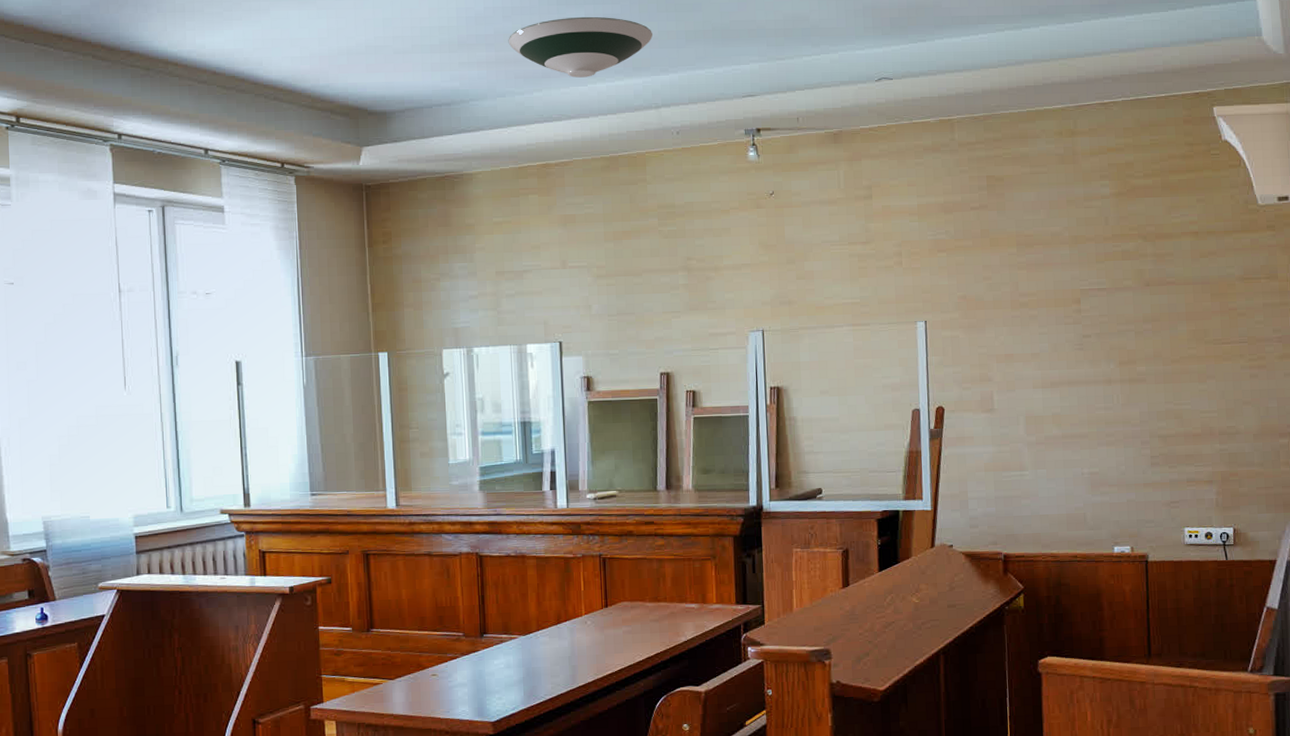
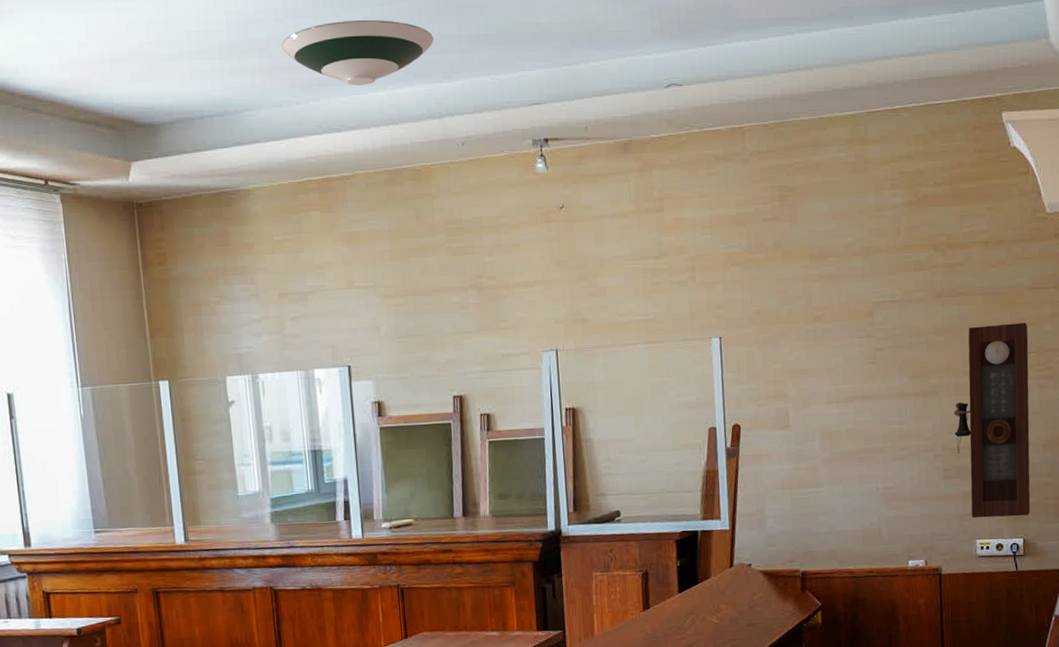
pendulum clock: none [1161,312,1241,506] -> present [953,322,1031,519]

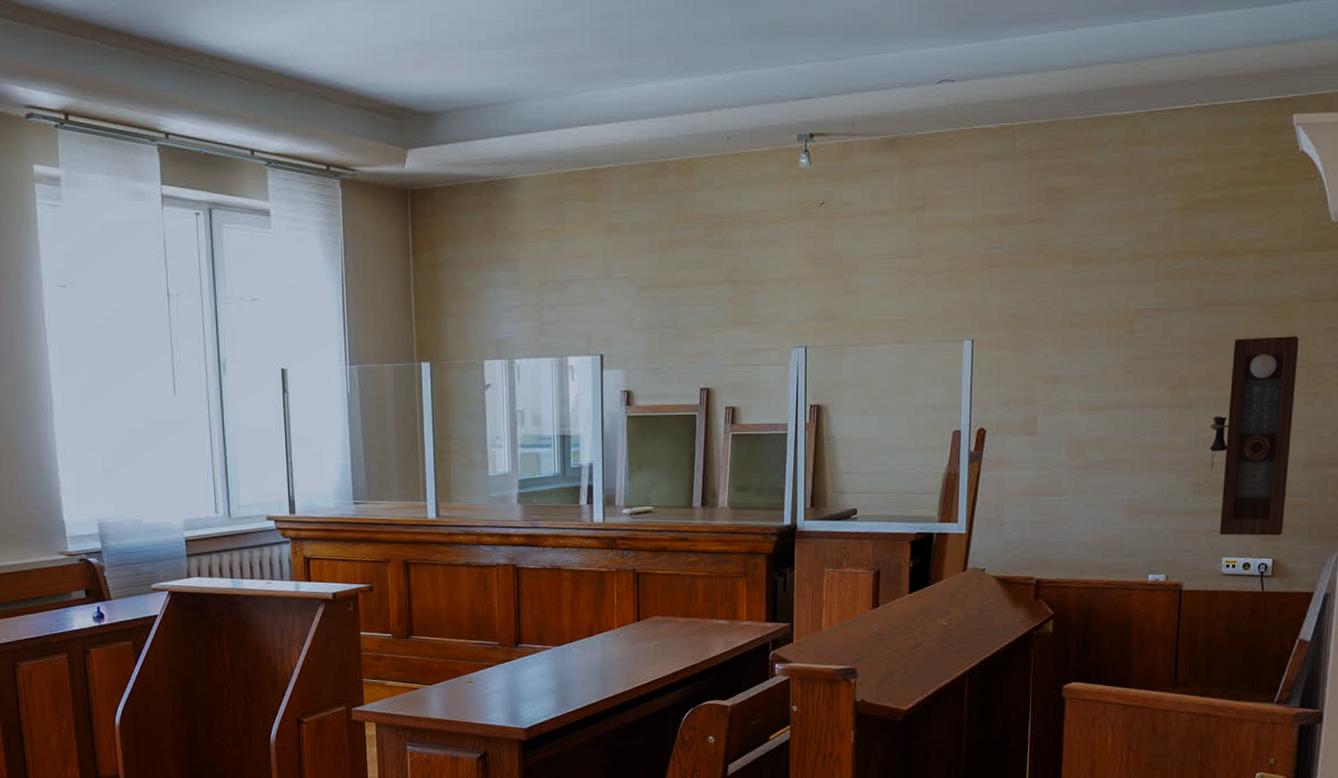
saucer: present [281,19,434,86] -> none [557,11,706,77]

